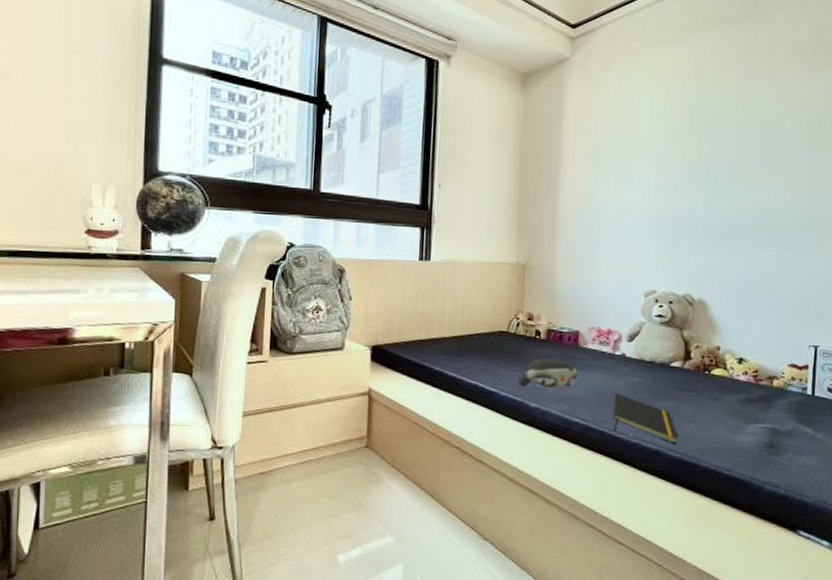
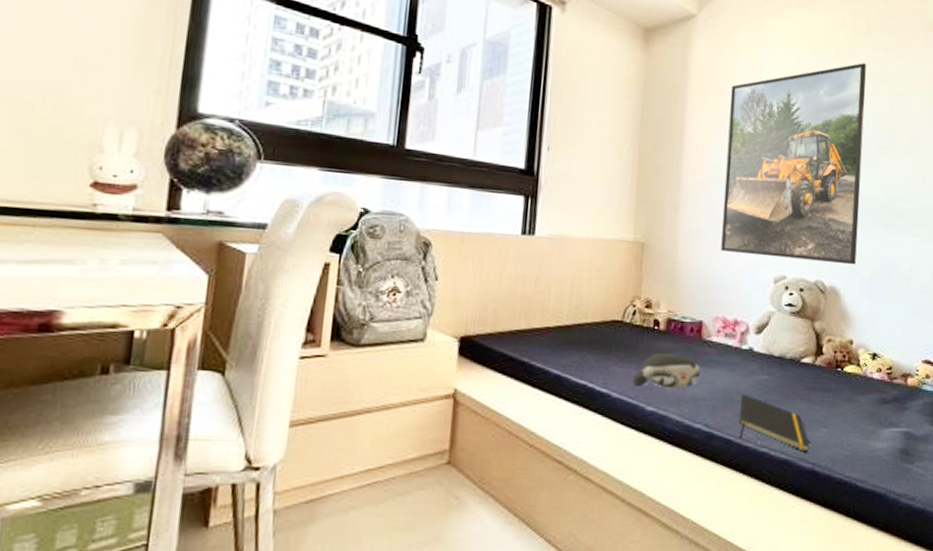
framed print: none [595,91,735,279] -> present [721,63,866,265]

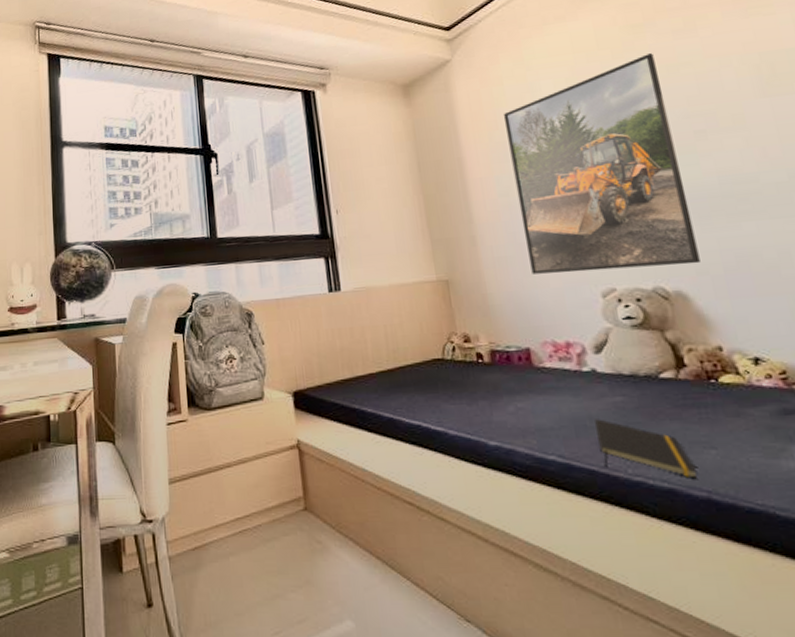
plush toy: present [633,352,700,390] -> none [467,384,541,421]

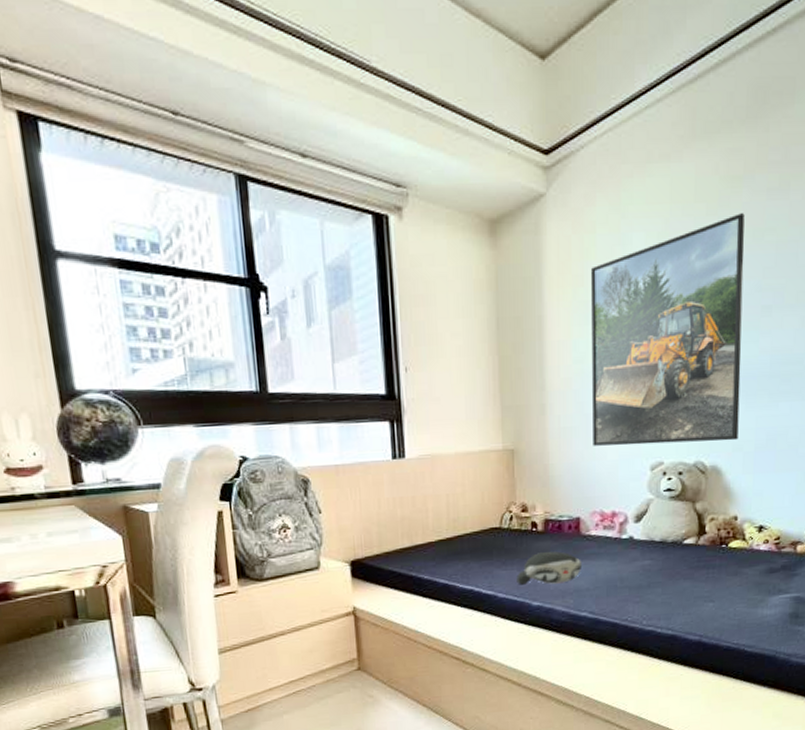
plush toy: none [467,384,541,421] -> present [517,551,581,585]
notepad: present [593,419,698,479] -> none [623,580,696,626]

